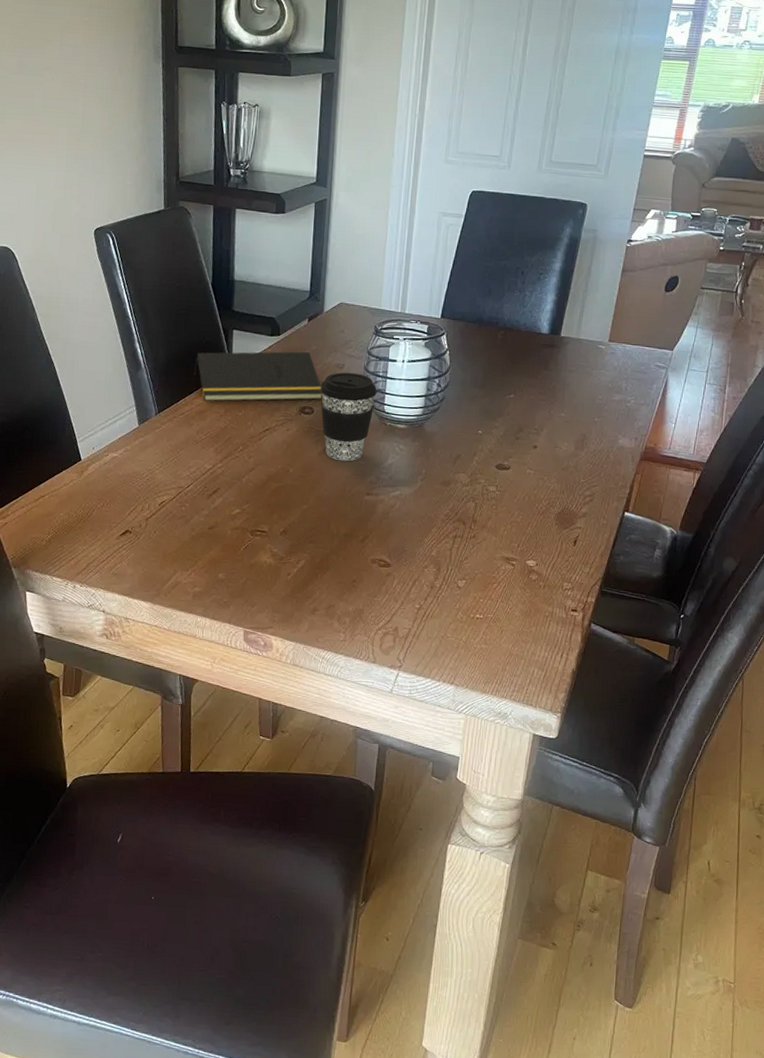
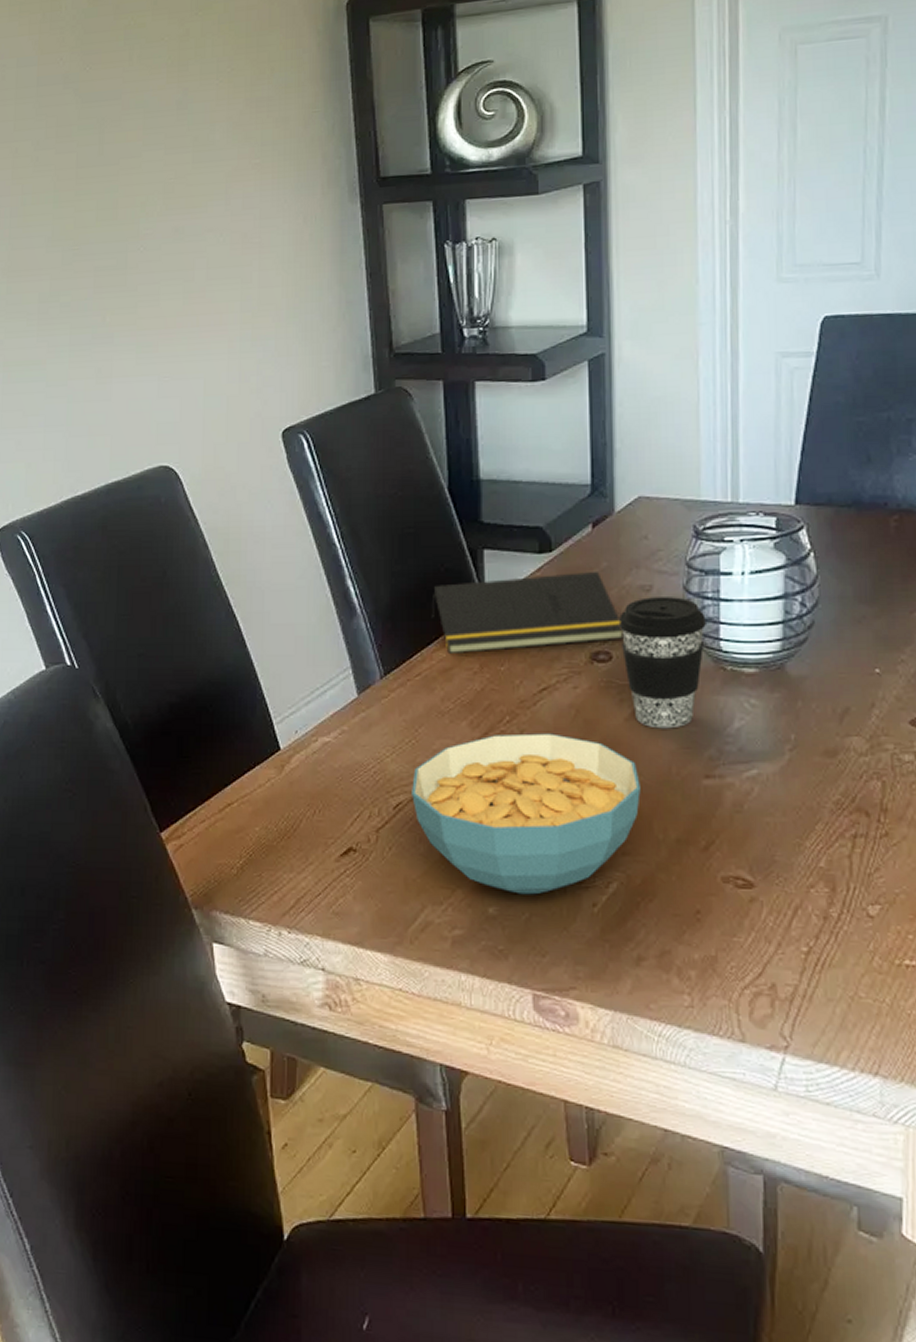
cereal bowl: none [172,458,325,567] -> present [412,733,641,895]

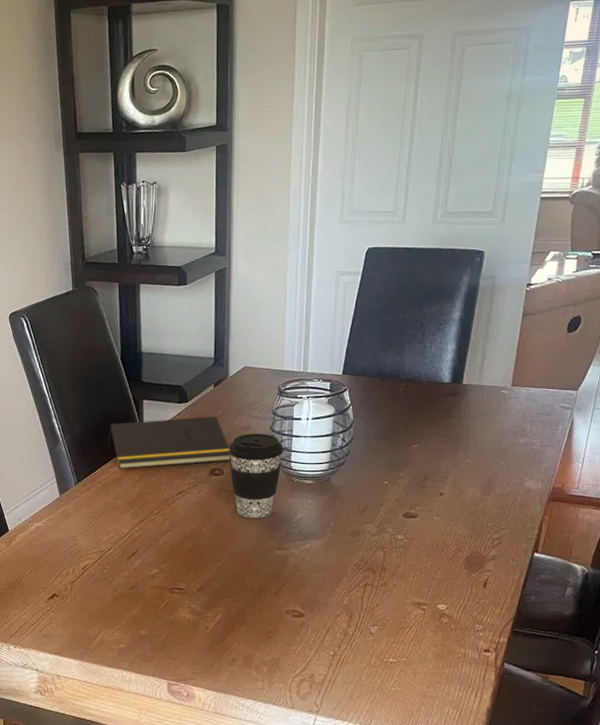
cereal bowl: present [412,733,641,895] -> none [94,521,238,622]

